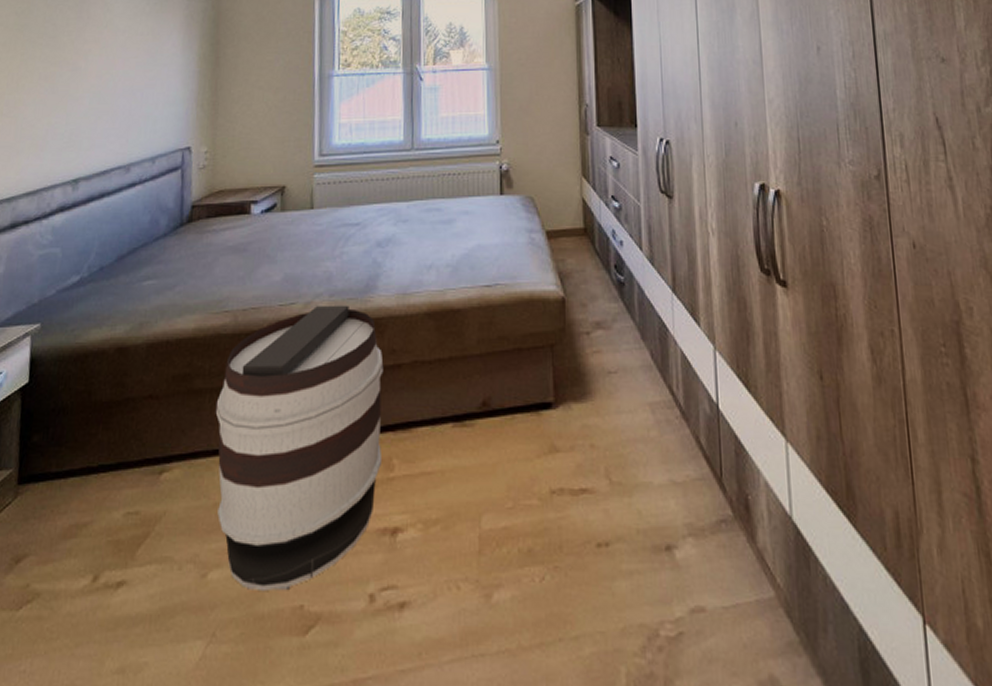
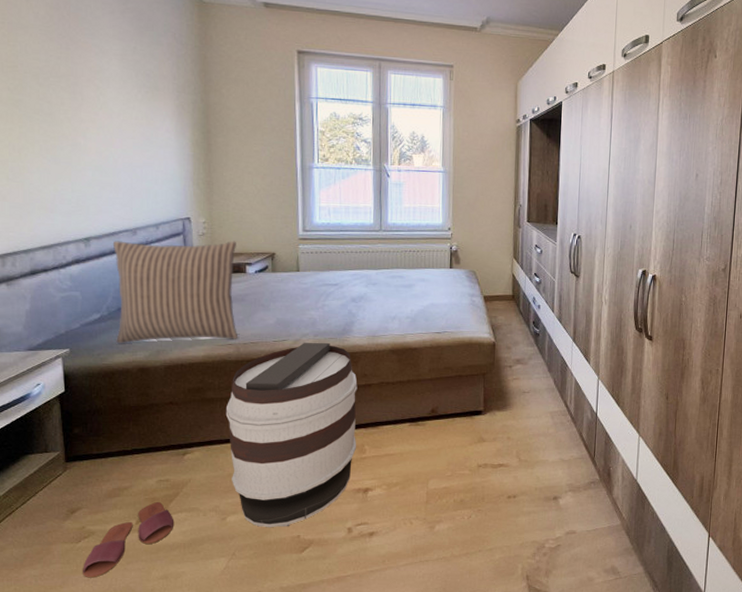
slippers: none [18,545,141,669] -> present [83,501,175,578]
pillow: none [94,173,241,315] -> present [114,241,237,344]

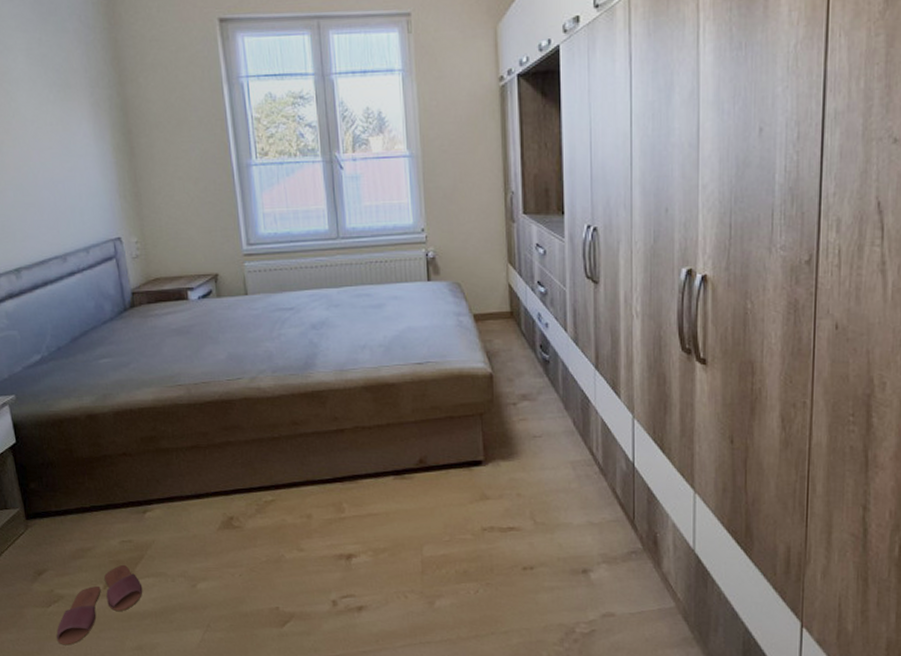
pillow: present [114,241,237,344] -> none [44,262,187,388]
barrel: present [225,342,358,528] -> none [182,380,334,598]

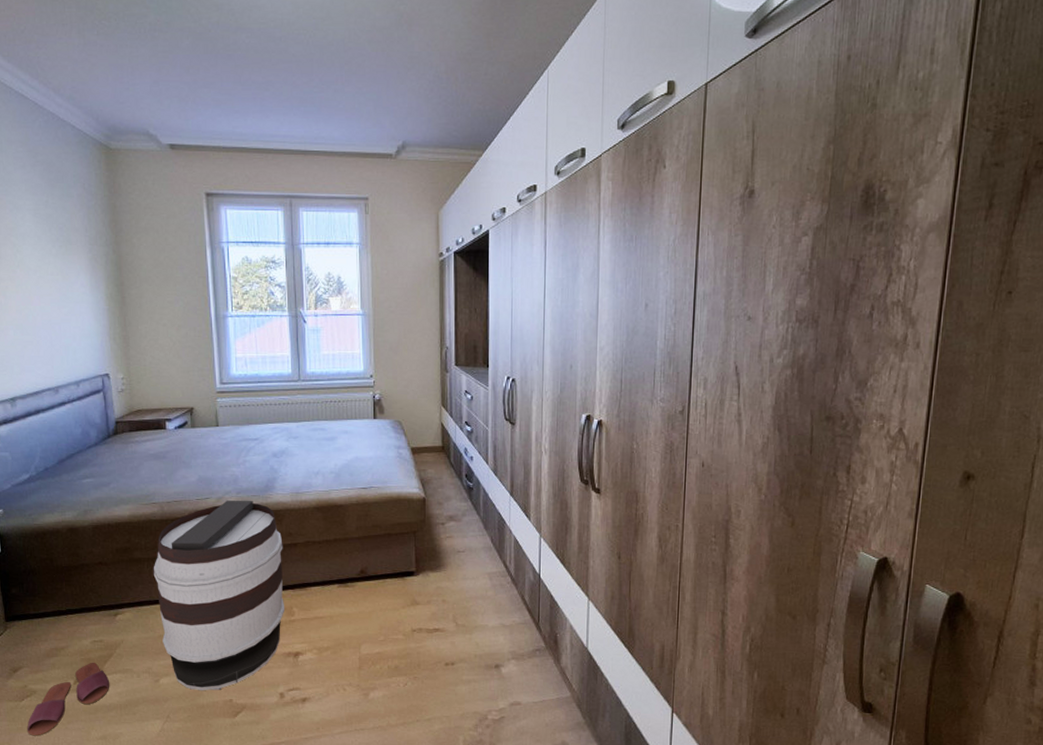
barrel: none [182,380,334,598] -> present [153,500,285,691]

